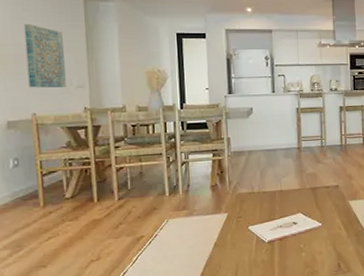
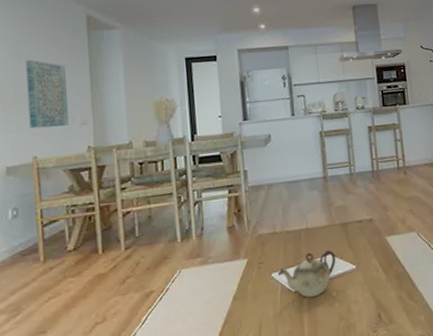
teapot: none [253,209,305,248] -> present [277,250,336,298]

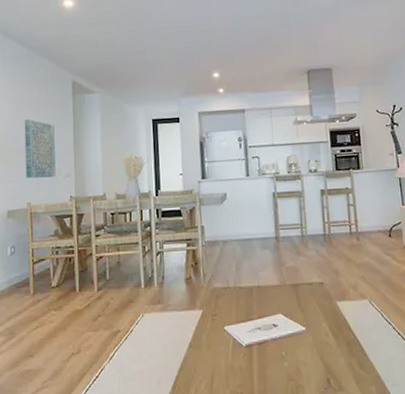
teapot: present [277,250,336,298] -> none [229,309,286,355]

